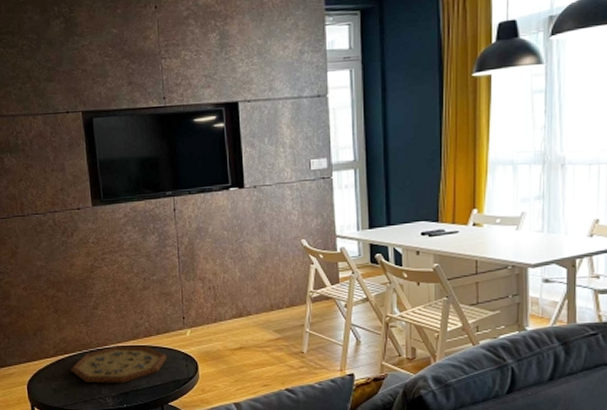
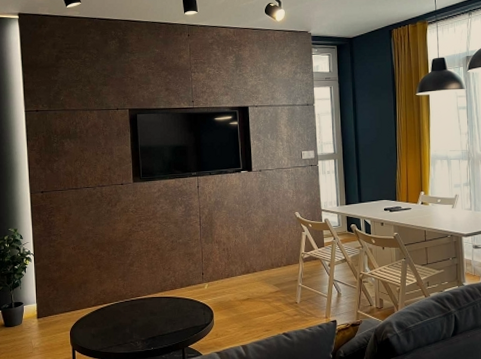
decorative tray: present [70,345,167,383] -> none [108,297,188,329]

